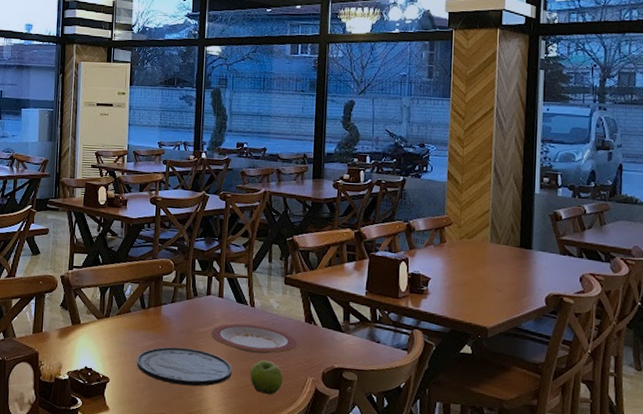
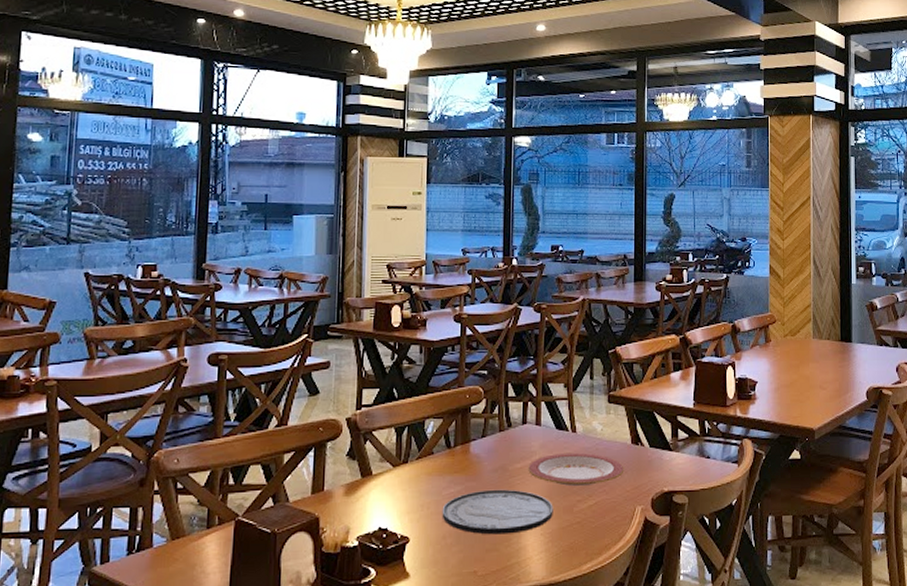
fruit: present [250,360,283,395] -> none [573,493,610,532]

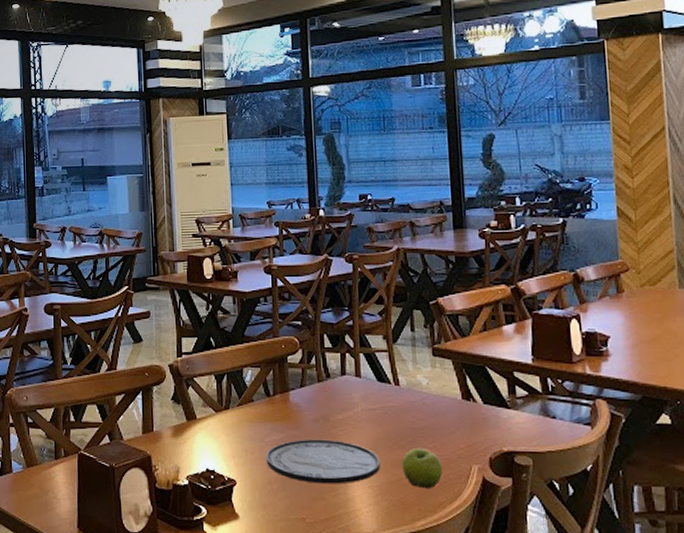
plate: present [527,453,624,487] -> none [349,407,456,441]
fruit: none [573,493,610,532] -> present [402,448,443,489]

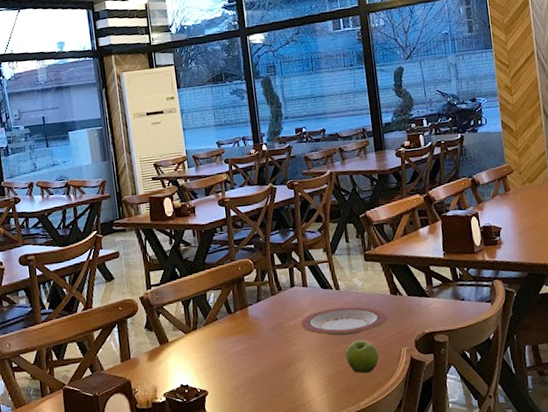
plate: present [266,439,380,484] -> none [231,343,329,383]
plate: none [349,407,456,441] -> present [300,306,387,336]

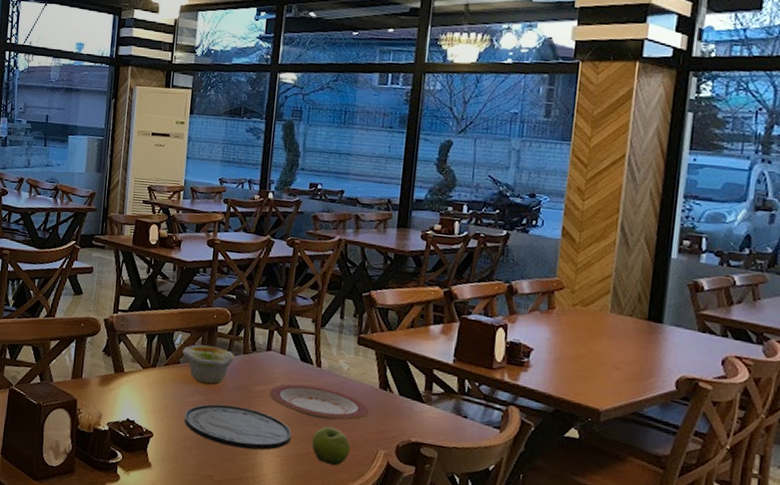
bowl: none [217,295,265,333] -> present [182,344,235,386]
plate: none [231,343,329,383] -> present [184,404,292,450]

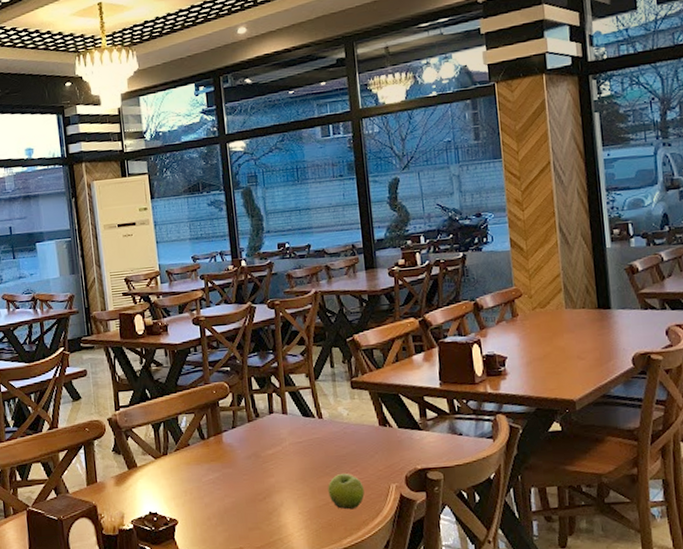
bowl: present [182,344,235,386] -> none [189,421,241,461]
plate: present [184,404,292,450] -> none [204,474,309,515]
plate: present [268,384,370,421] -> none [278,437,375,469]

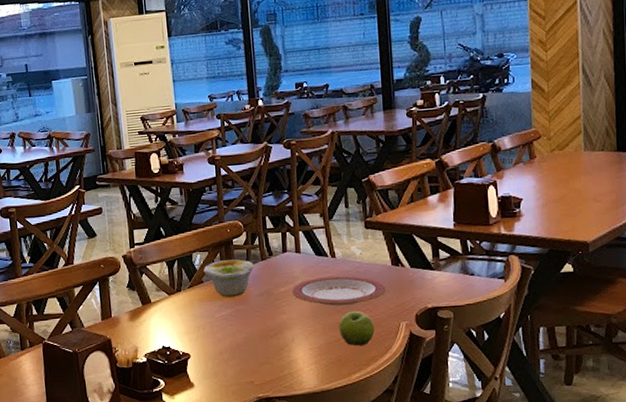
bowl: none [189,421,241,461] -> present [203,259,254,297]
plate: none [278,437,375,469] -> present [291,276,386,306]

